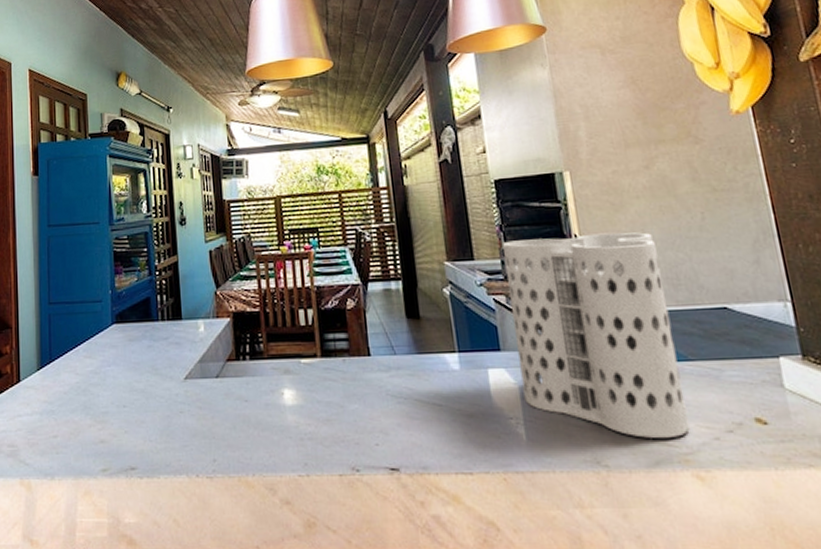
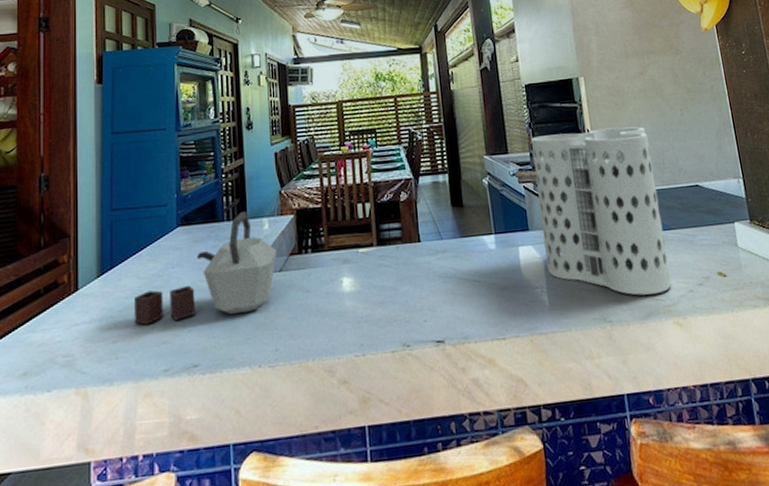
kettle: none [73,311,214,422] -> present [135,211,278,325]

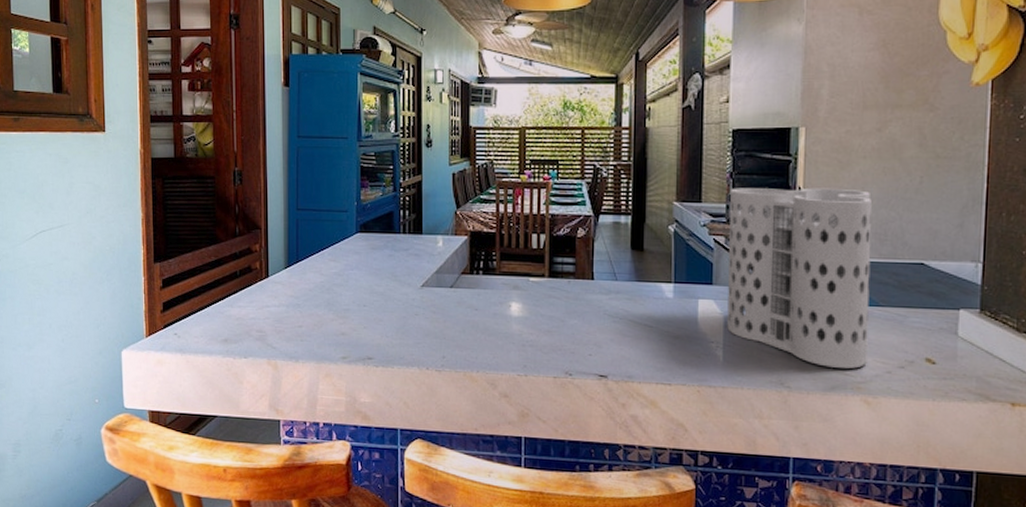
kettle: present [135,211,278,325] -> none [317,226,450,320]

